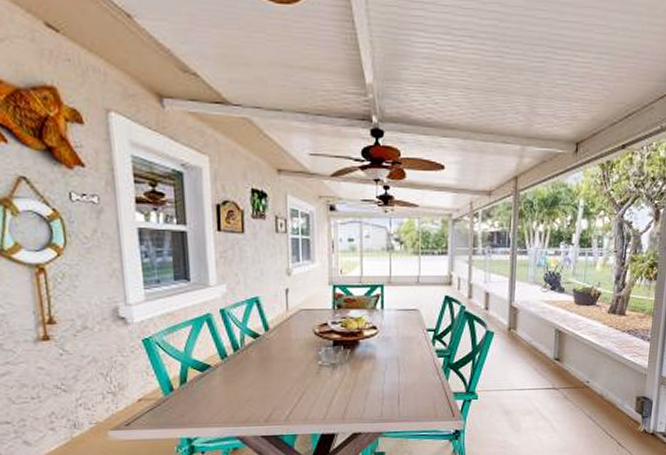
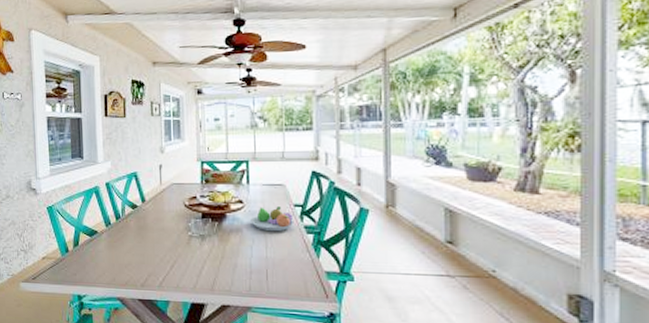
fruit bowl: none [384,332,427,357] -> present [250,207,295,232]

